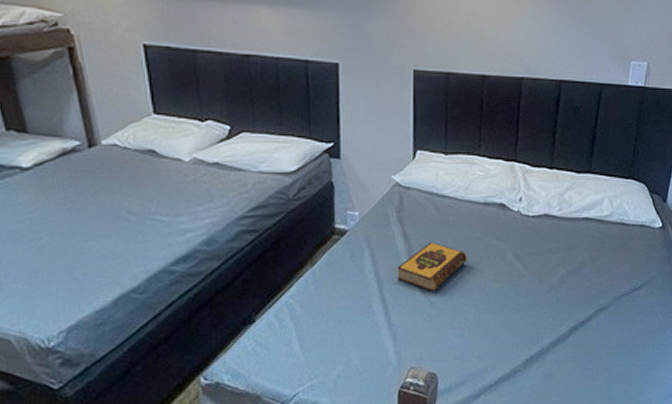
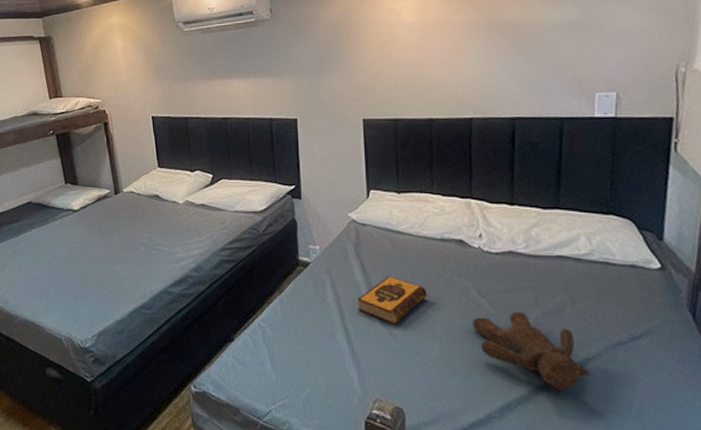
teddy bear: none [507,271,599,342] -> present [472,312,590,392]

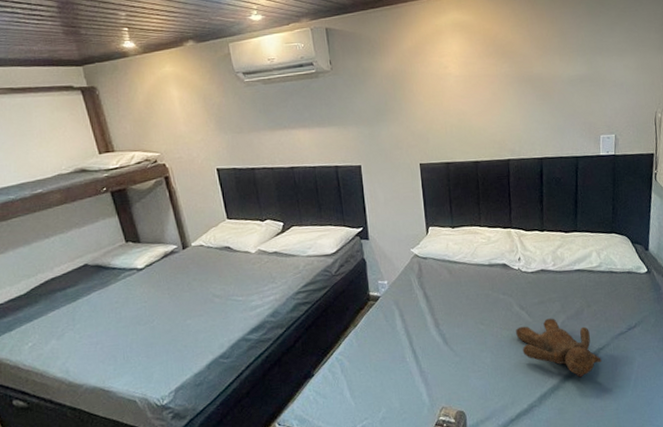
hardback book: present [357,275,427,324] -> none [422,300,480,342]

